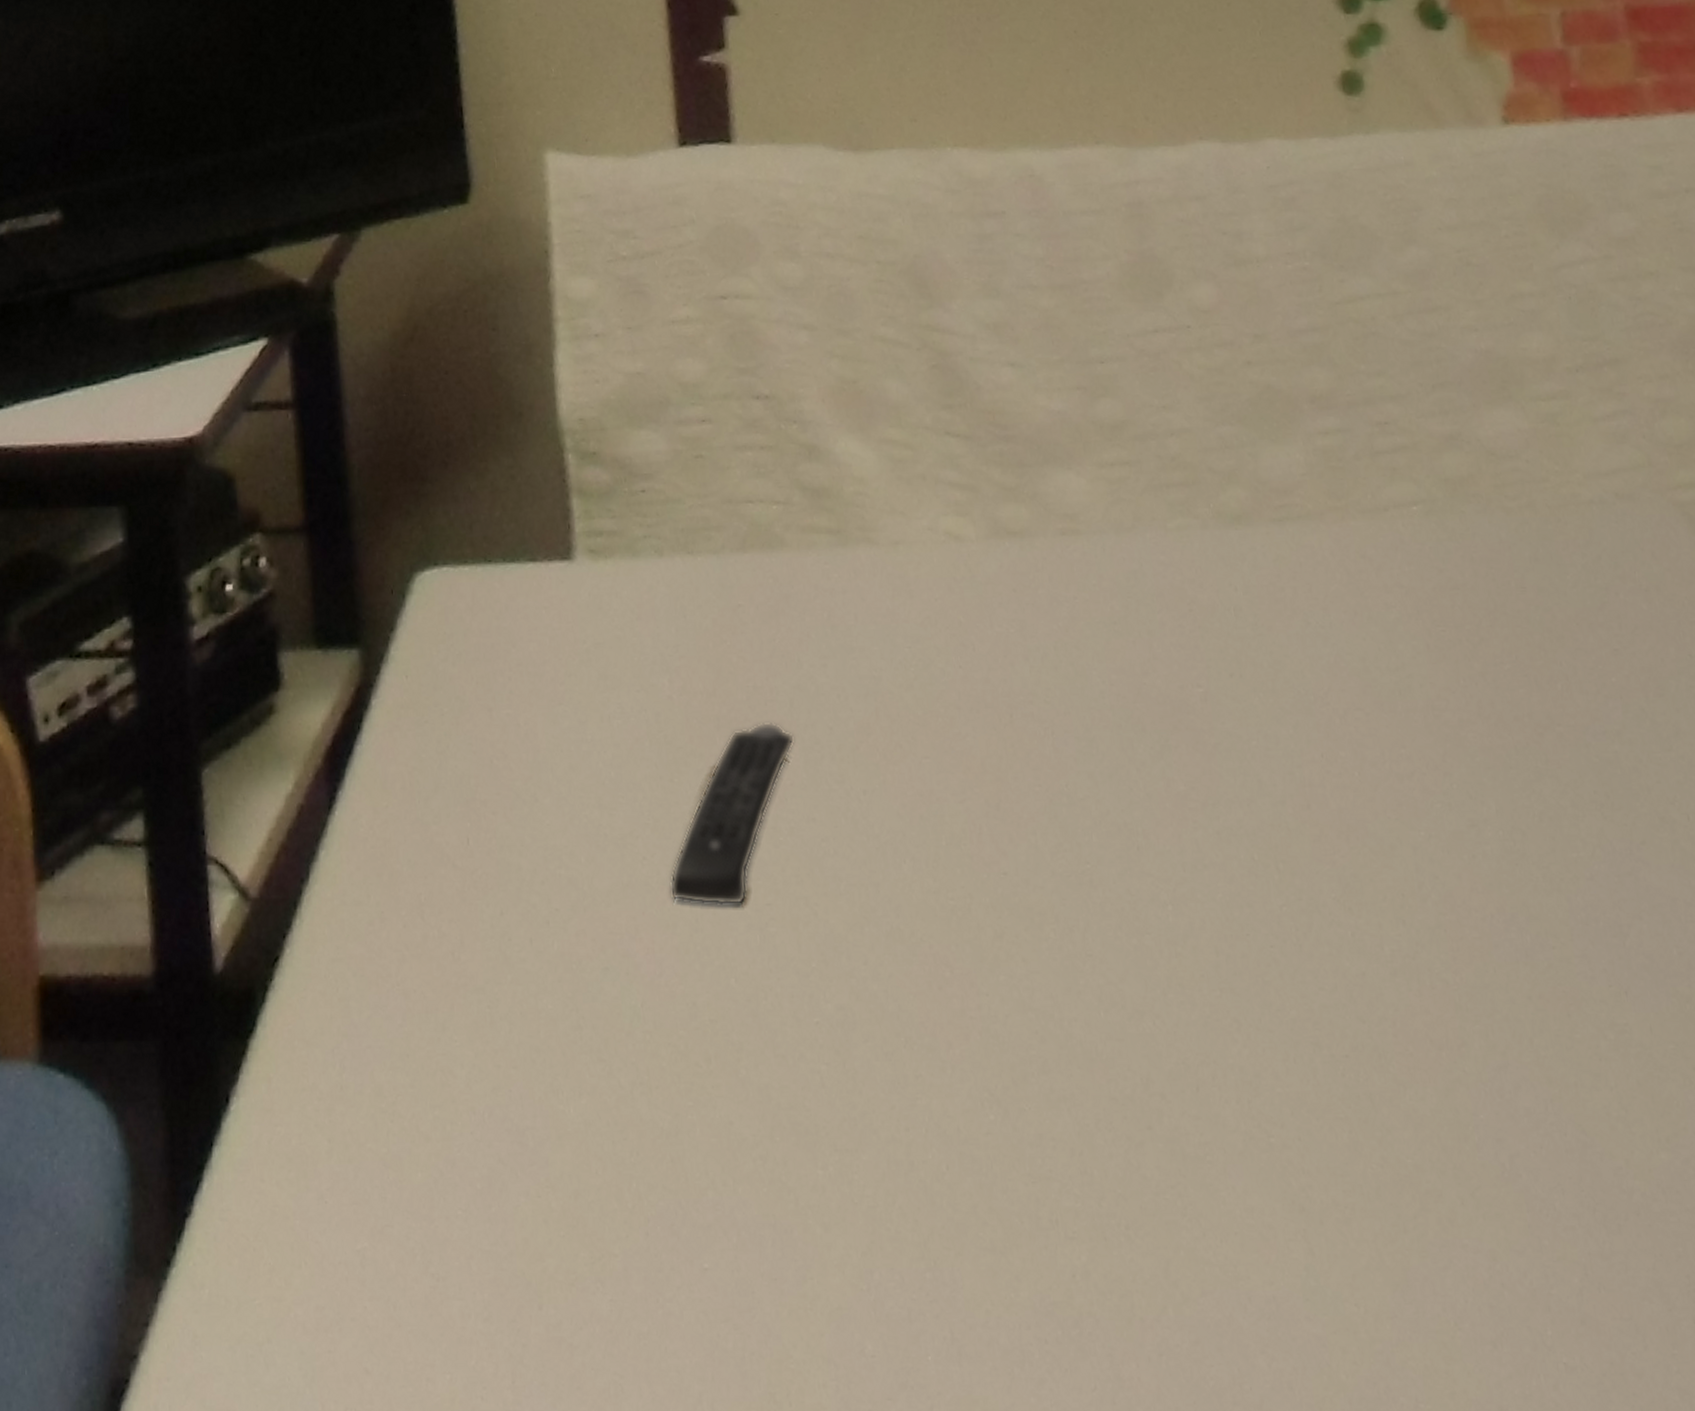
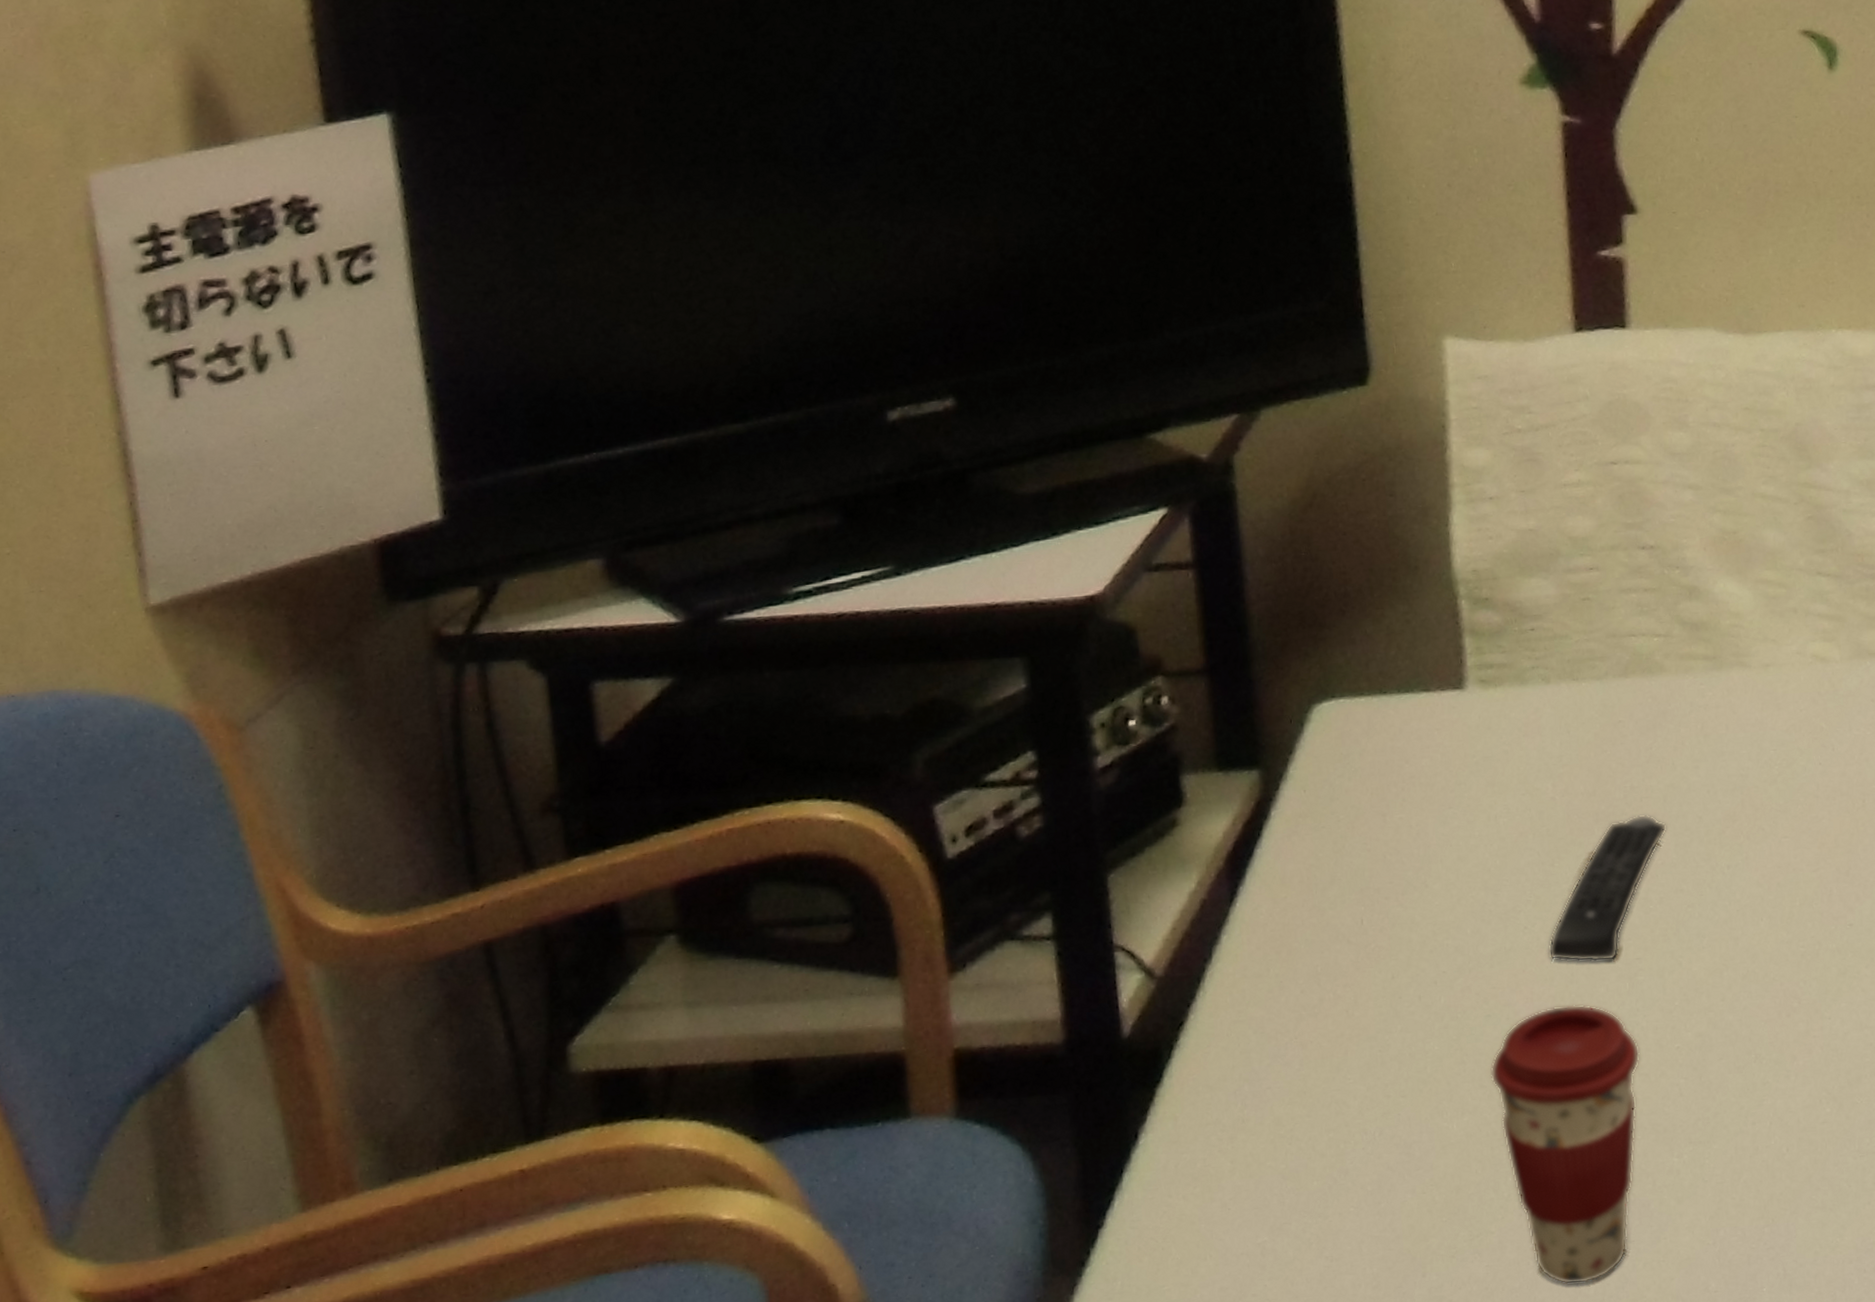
coffee cup: none [609,960,775,1334] -> present [1490,1004,1640,1285]

